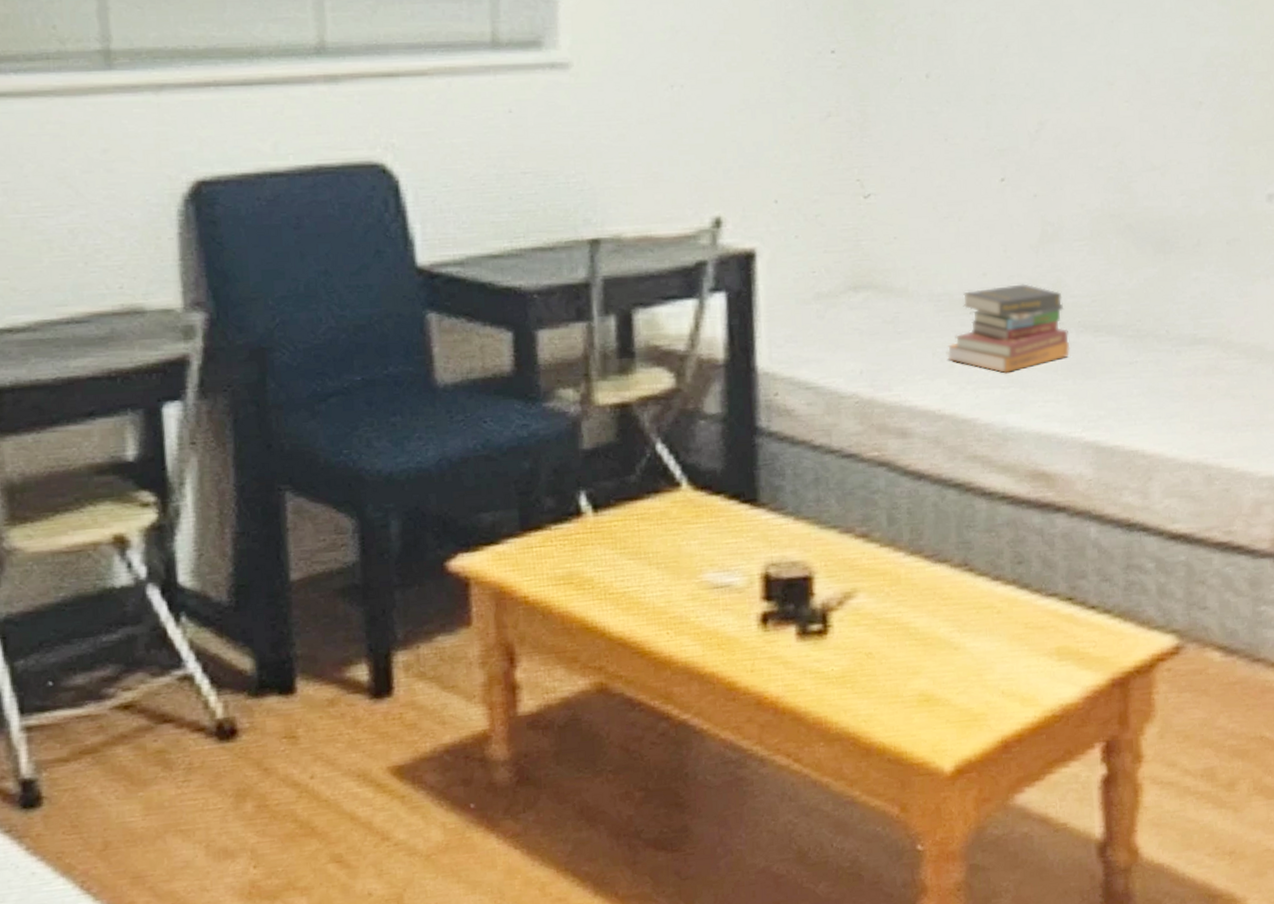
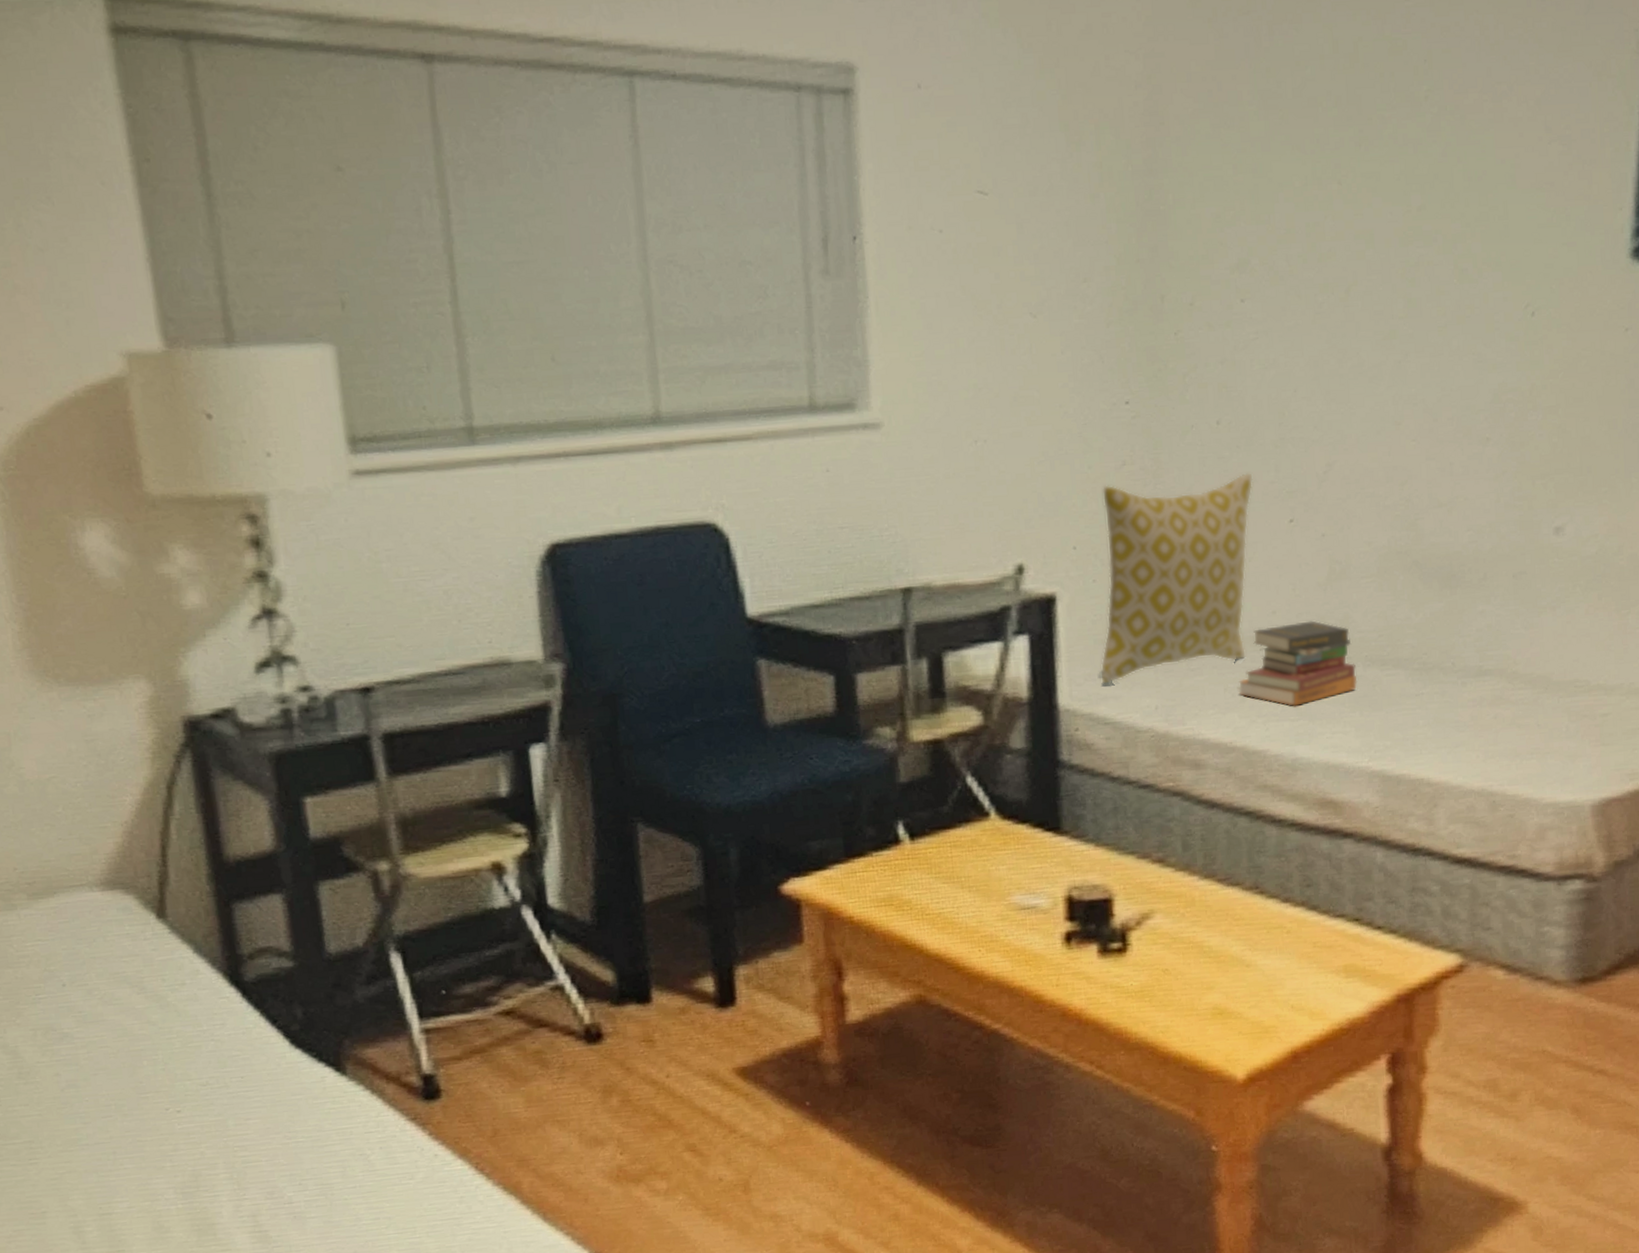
pillow: none [802,128,964,347] -> present [1100,472,1253,685]

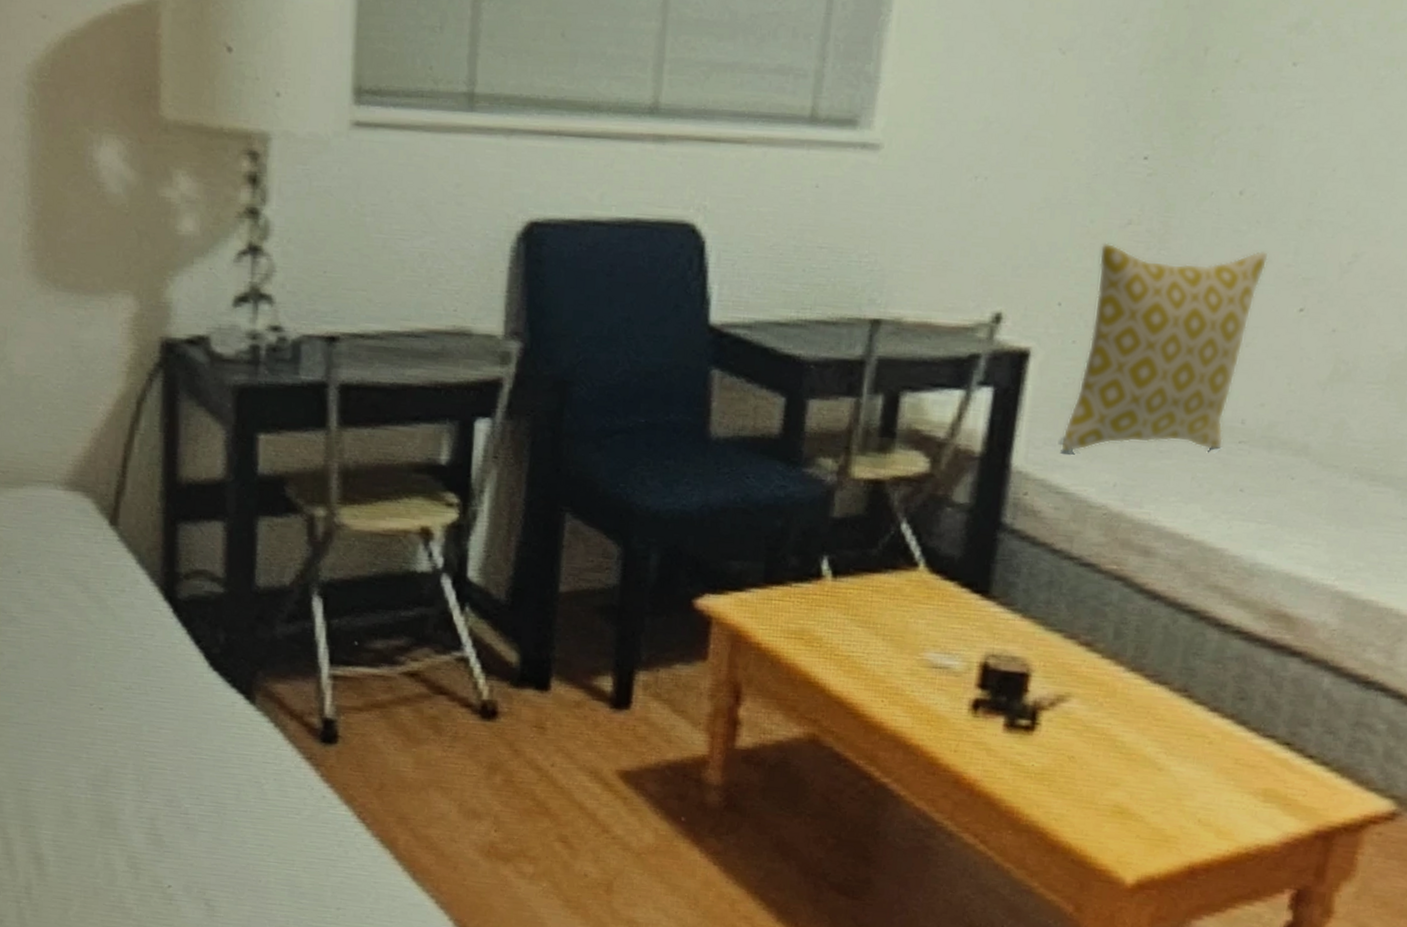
books: present [1238,620,1358,707] -> none [1206,419,1342,509]

